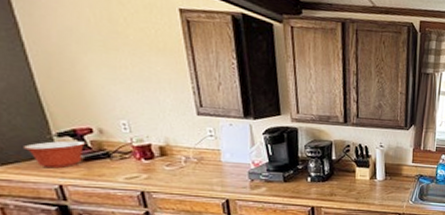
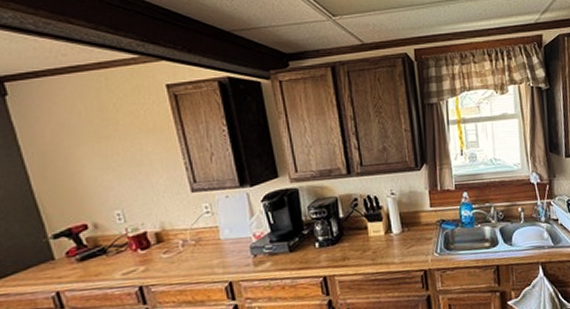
mixing bowl: present [24,140,87,169] -> none [21,240,82,275]

